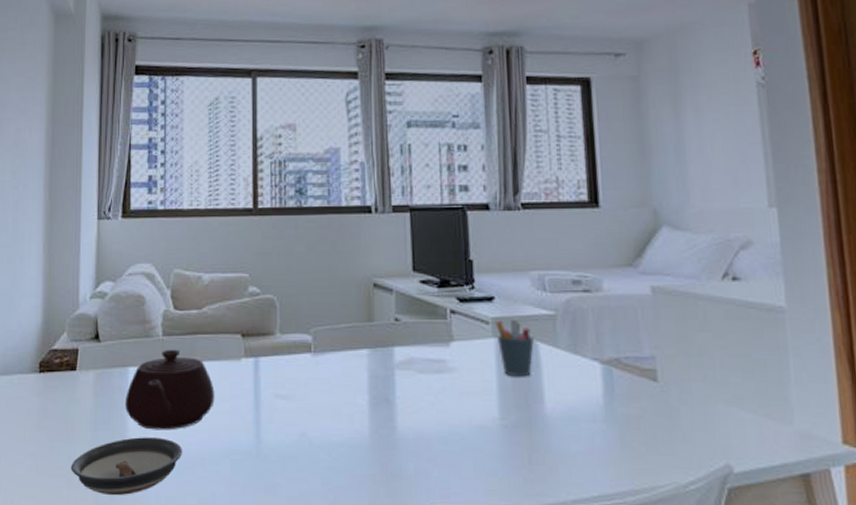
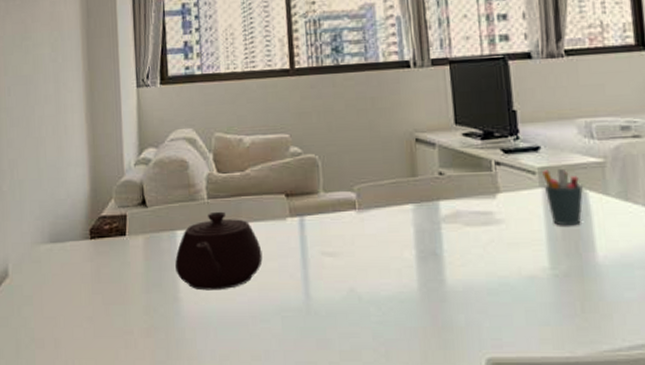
saucer: present [70,437,183,495] -> none [126,298,235,354]

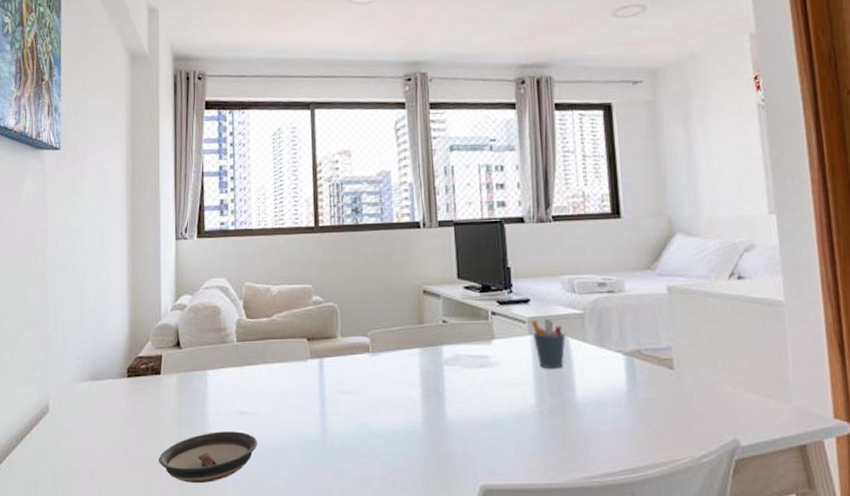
saucer: none [126,298,235,354] -> present [158,431,258,483]
teapot: present [175,211,263,291] -> none [205,353,285,425]

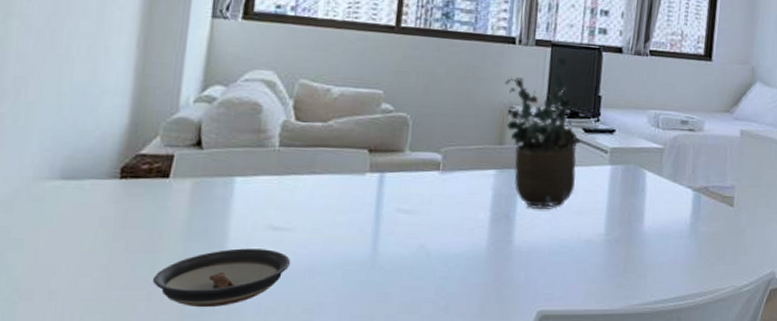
potted plant: none [416,235,497,384] -> present [505,57,580,210]
pen holder: present [531,318,566,369] -> none [612,149,643,200]

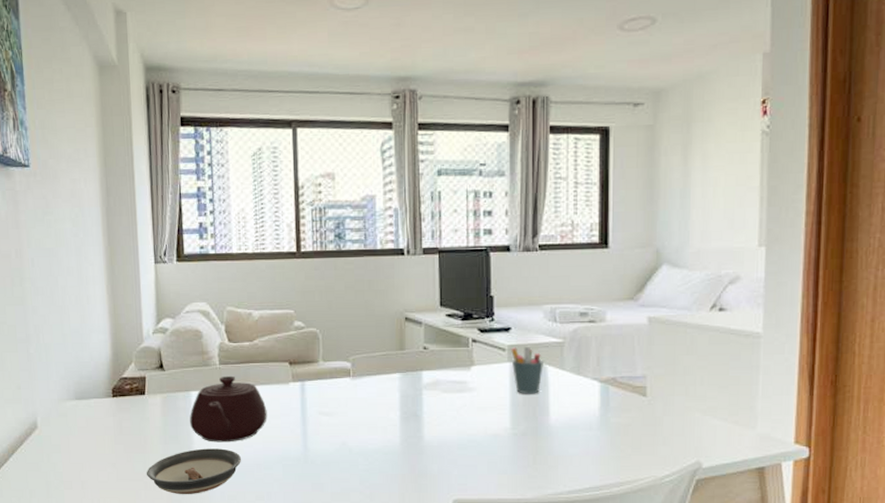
teapot: none [227,160,333,242] -> present [190,375,267,443]
potted plant: present [505,57,580,210] -> none [398,263,476,408]
pen holder: none [612,149,643,200] -> present [511,346,543,394]

